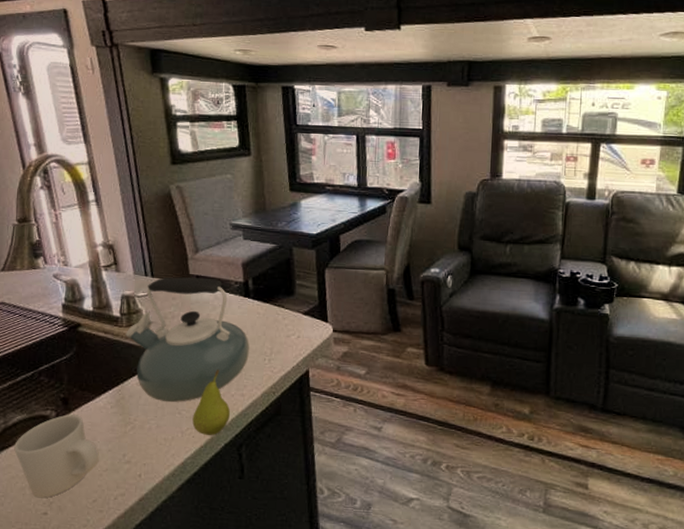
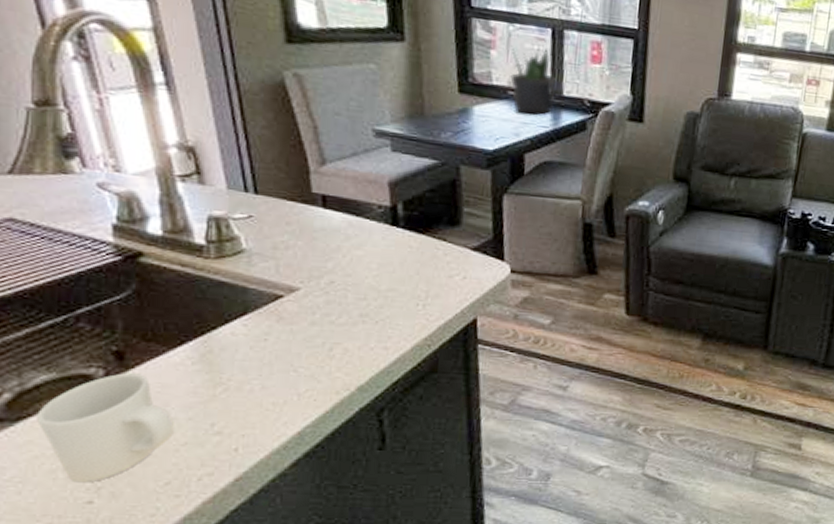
kettle: present [125,277,250,402] -> none [214,195,397,357]
fruit: present [192,369,231,435] -> none [314,316,369,398]
planter: none [327,151,361,205] -> present [510,46,556,116]

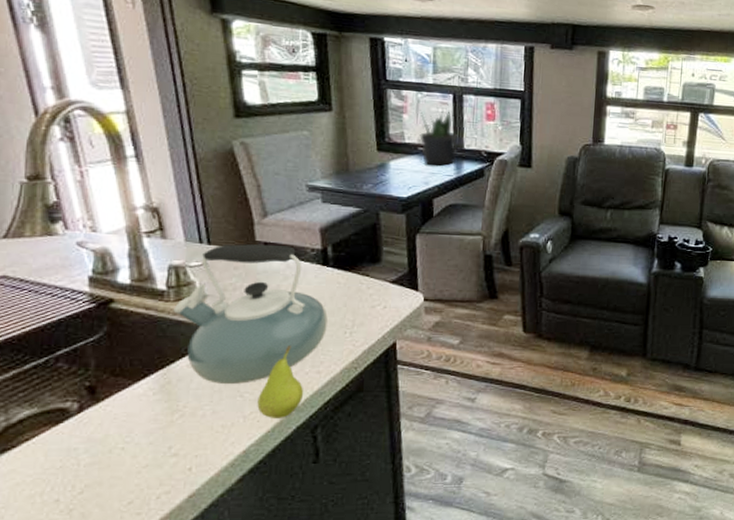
mug: present [37,373,176,483] -> none [19,405,138,506]
kettle: none [214,195,397,357] -> present [173,244,328,384]
fruit: none [314,316,369,398] -> present [257,346,304,418]

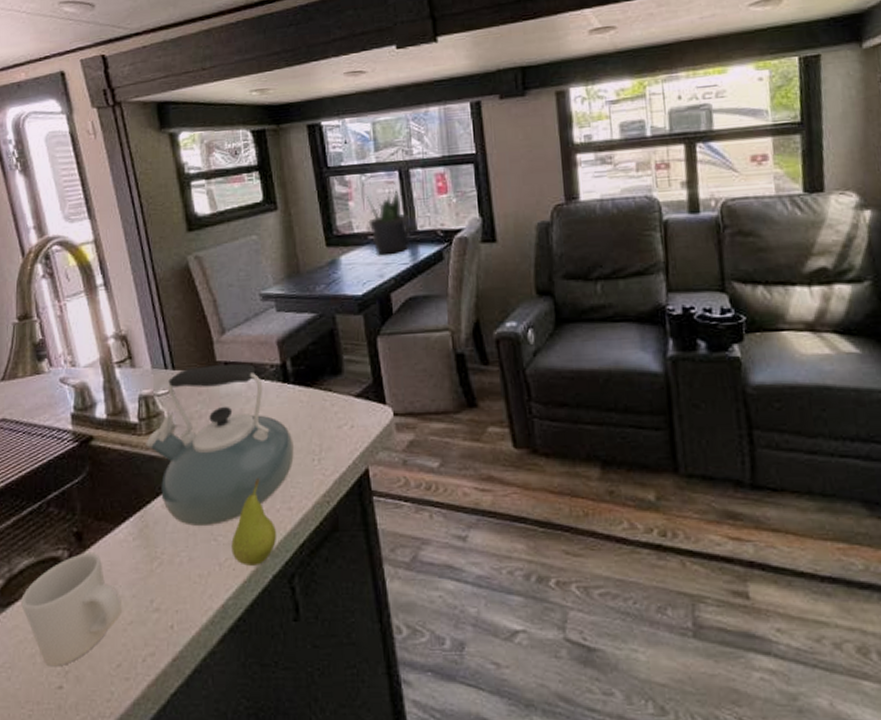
mug: none [19,405,138,506] -> present [21,553,123,667]

